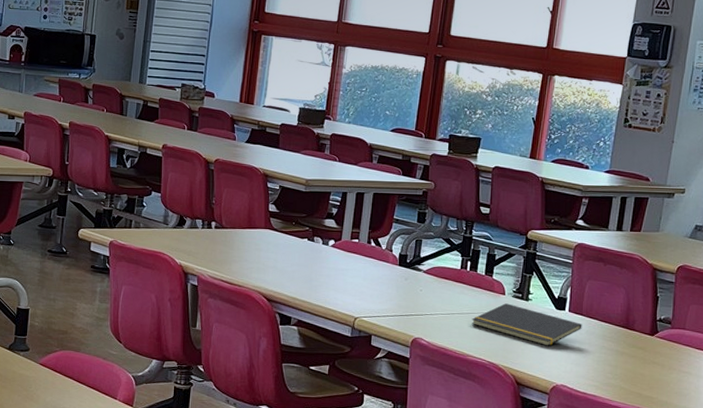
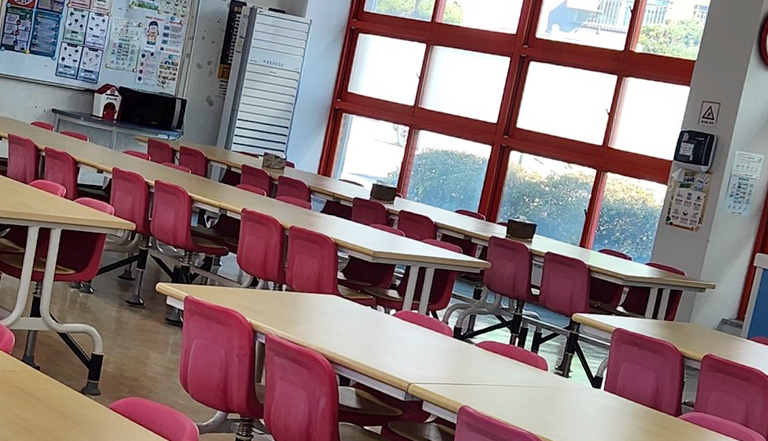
notepad: present [471,303,582,346] -> none [515,379,615,421]

